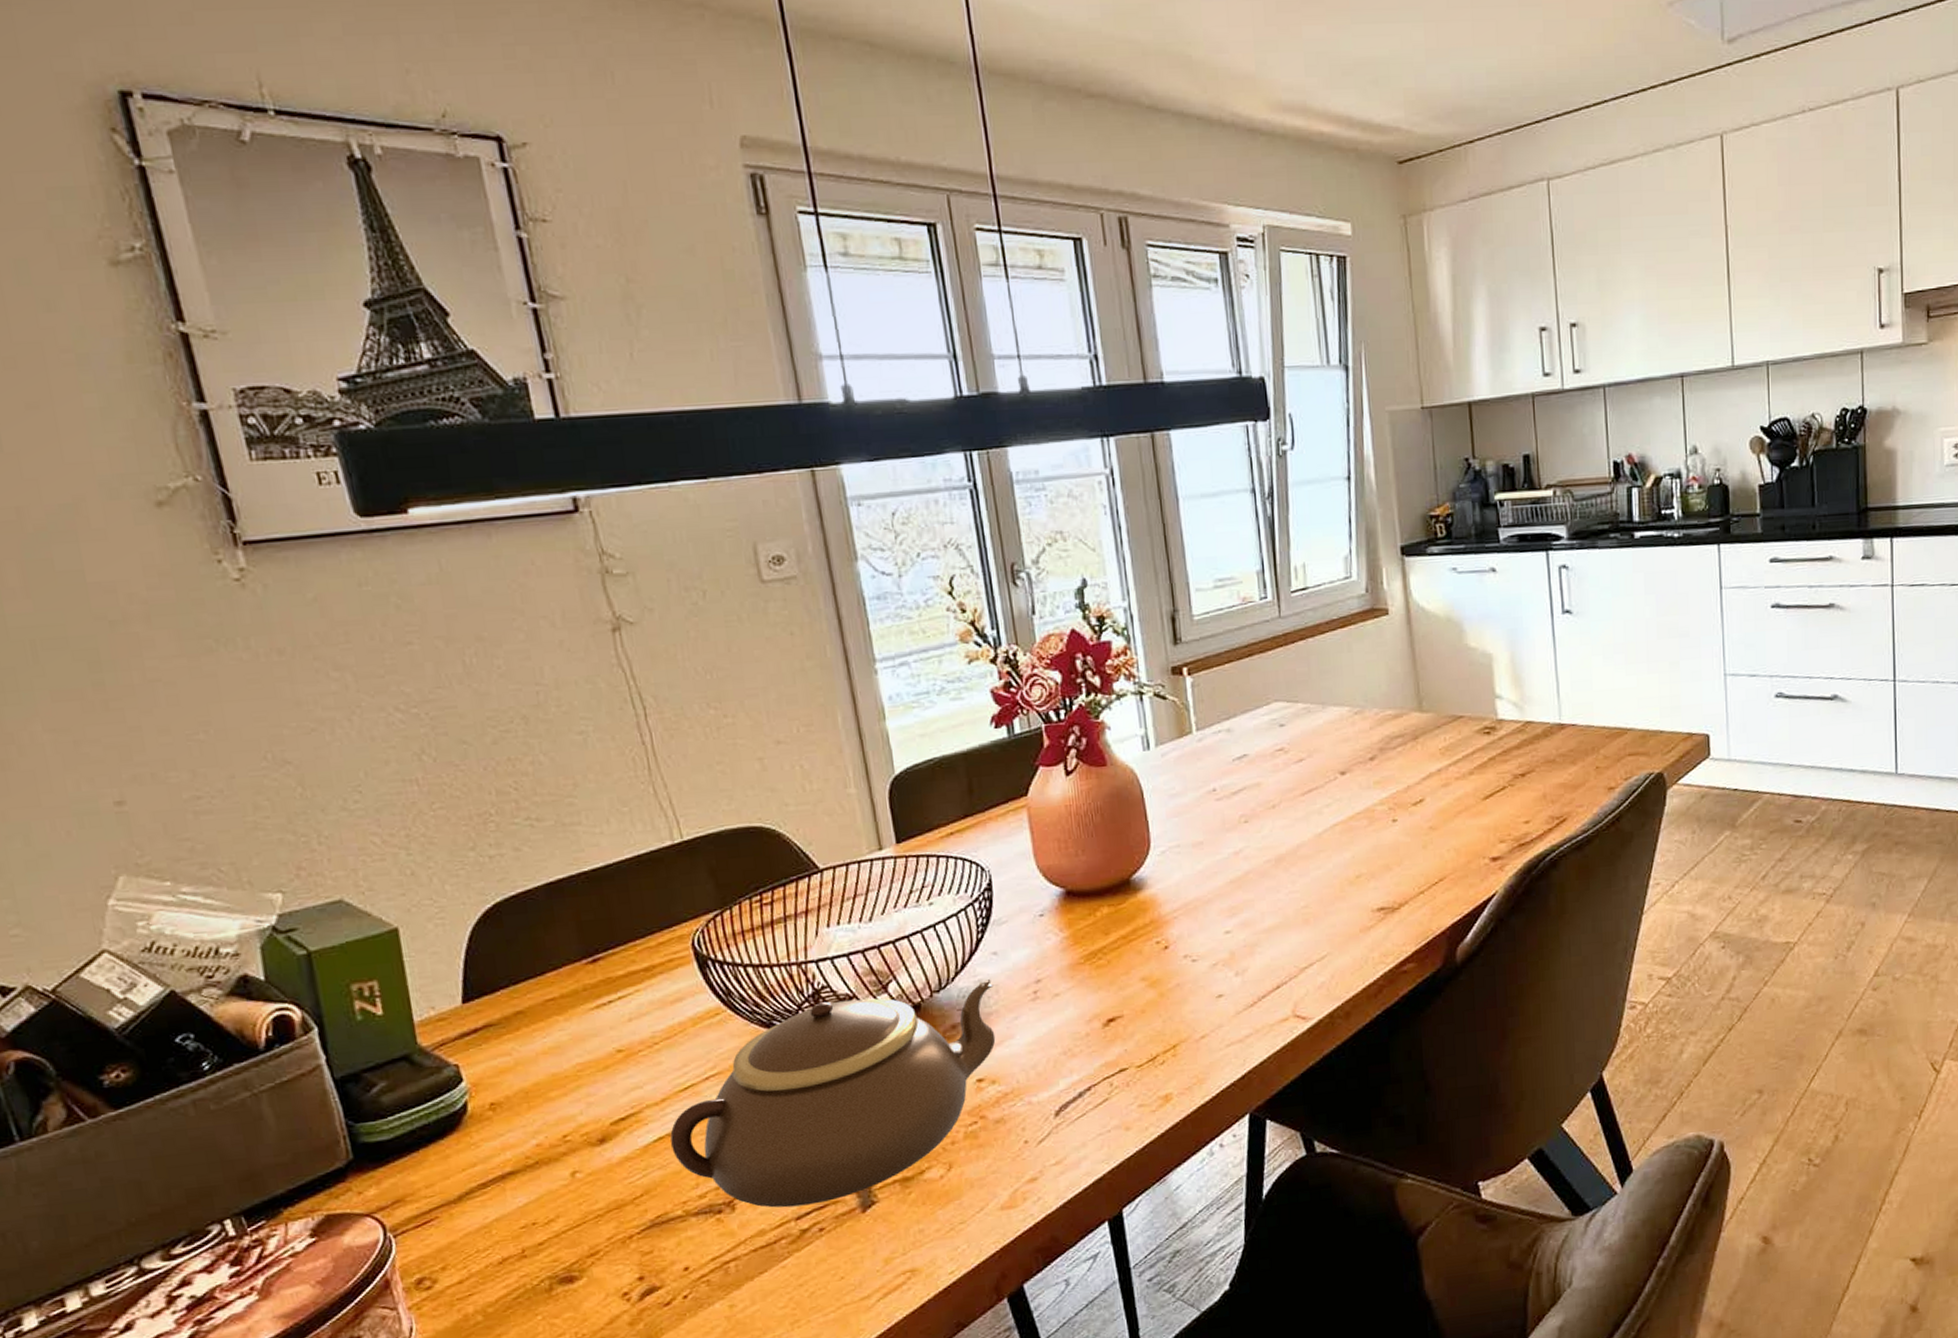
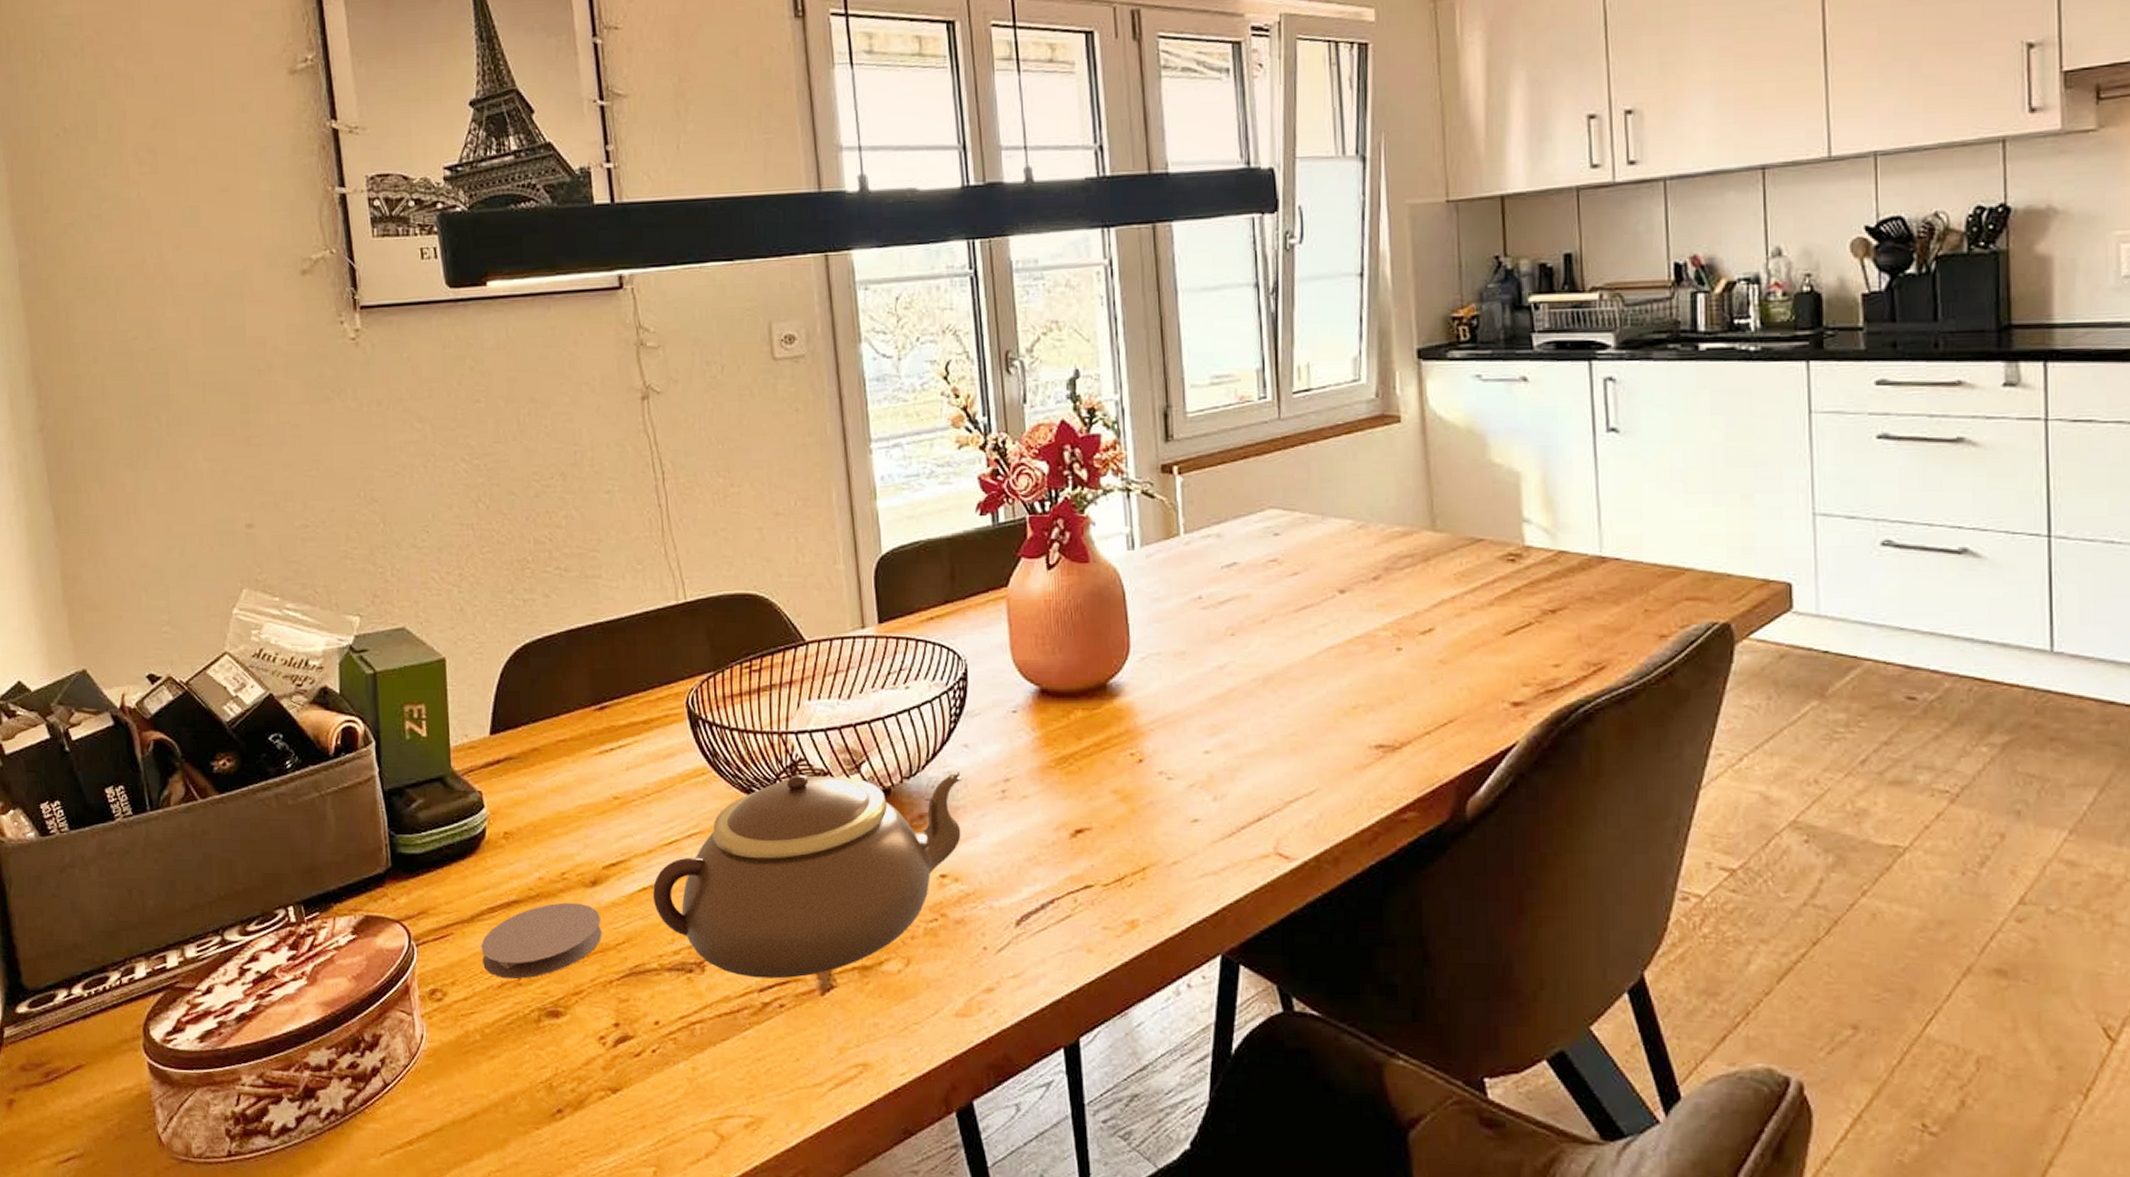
coaster: none [473,1163,616,1254] -> present [481,902,602,979]

